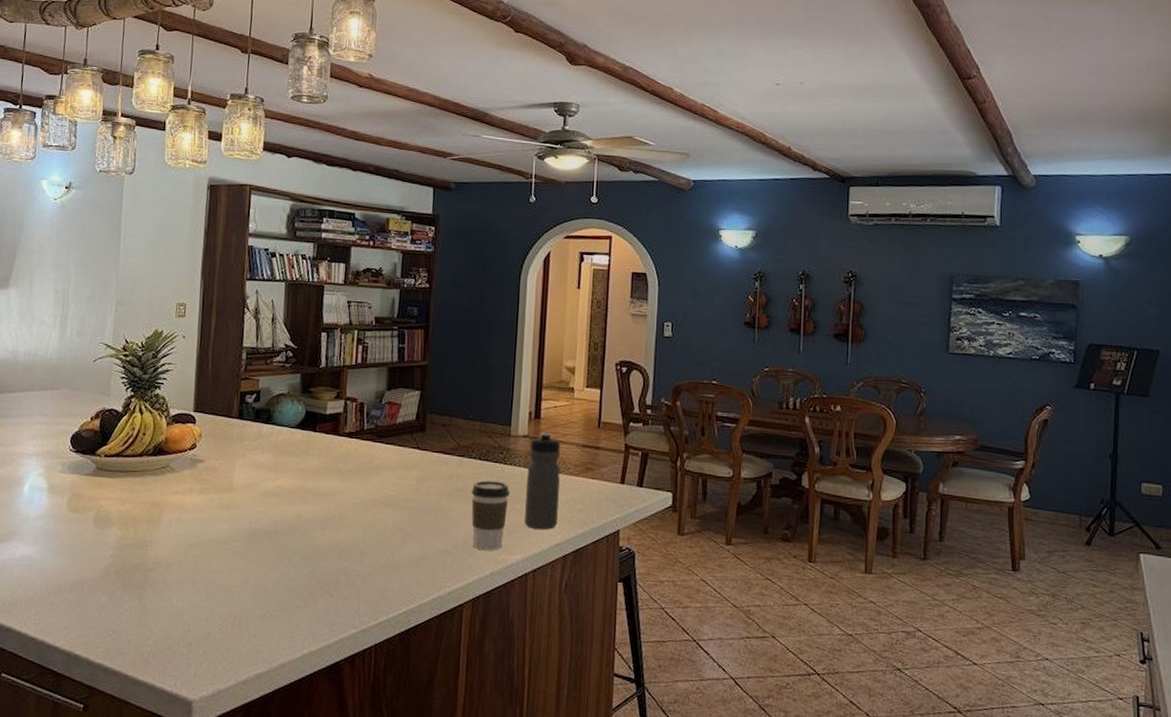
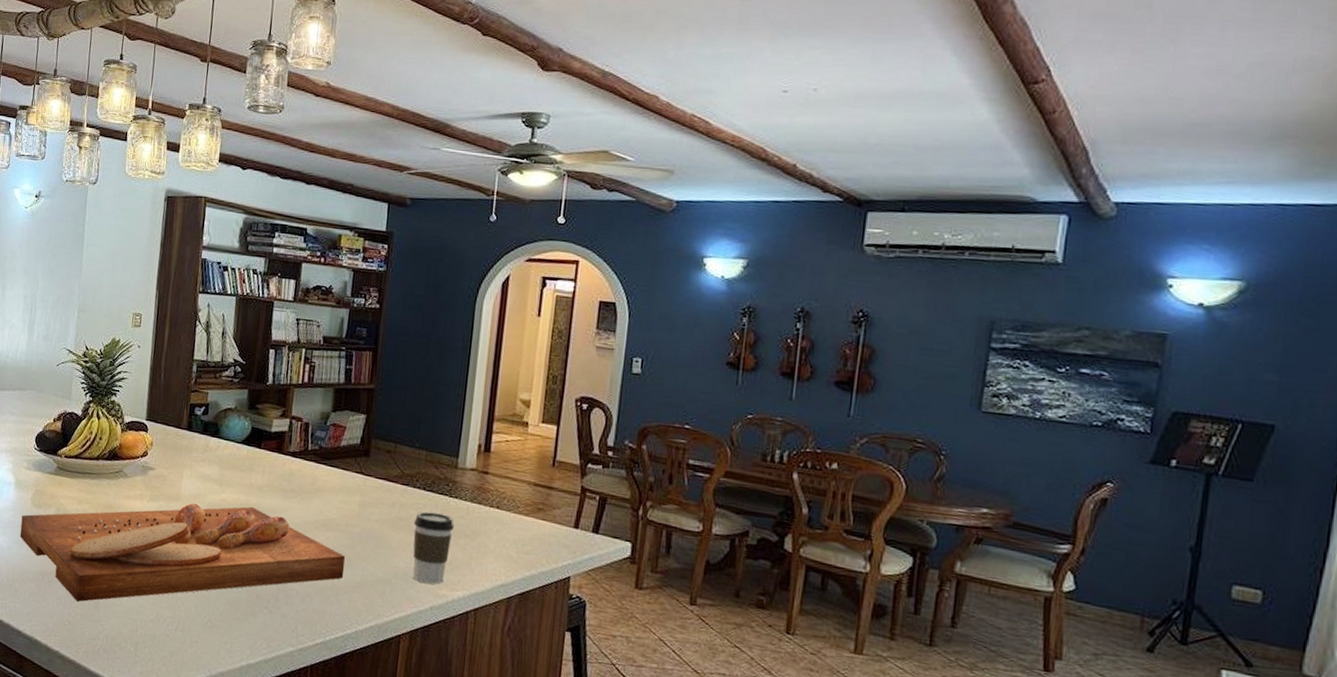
cutting board: none [54,491,406,608] -> present [19,503,345,602]
water bottle: present [525,432,560,530] -> none [468,466,511,569]

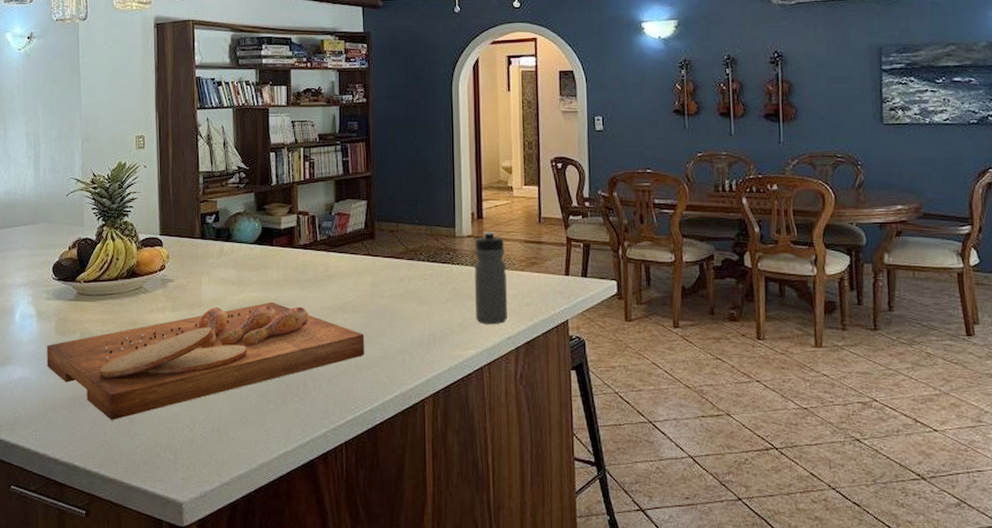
coffee cup: present [412,511,454,585] -> none [422,281,459,347]
water bottle: none [468,466,511,569] -> present [474,231,507,324]

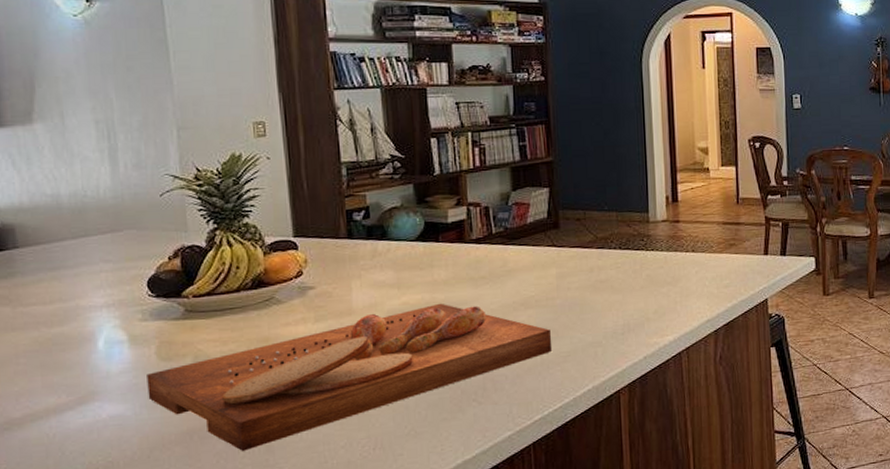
water bottle: present [474,231,507,324] -> none [670,214,706,309]

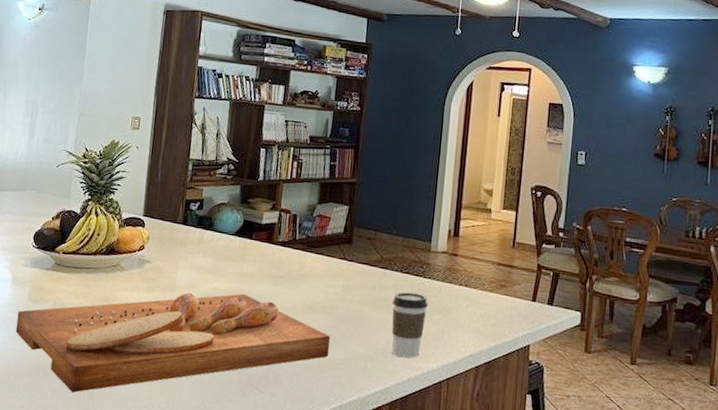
coffee cup: none [615,268,655,336] -> present [391,292,428,358]

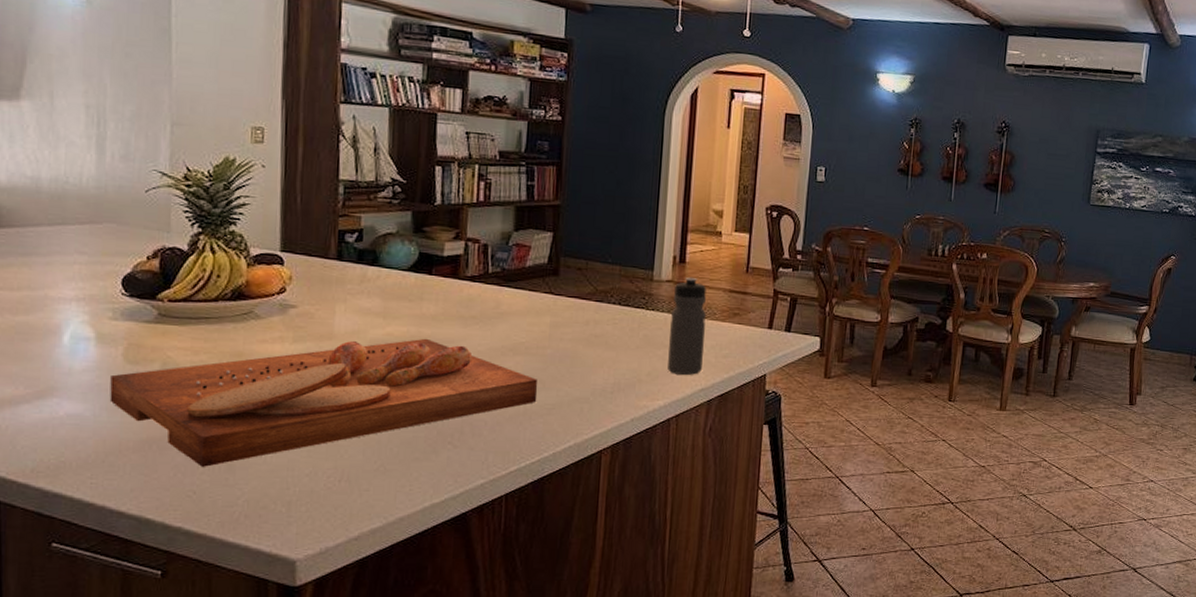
coffee cup: present [391,292,428,358] -> none [610,326,652,396]
water bottle: none [441,249,477,341] -> present [668,276,706,375]

